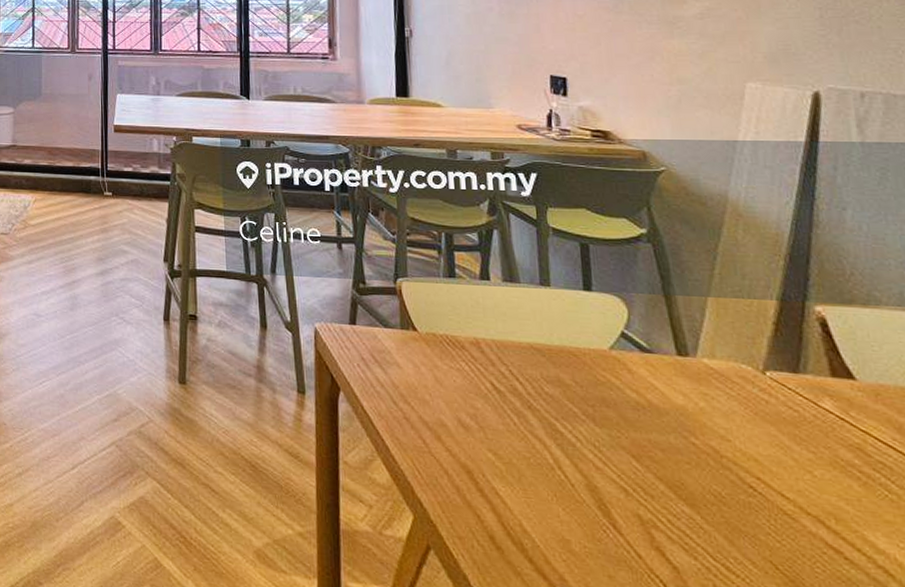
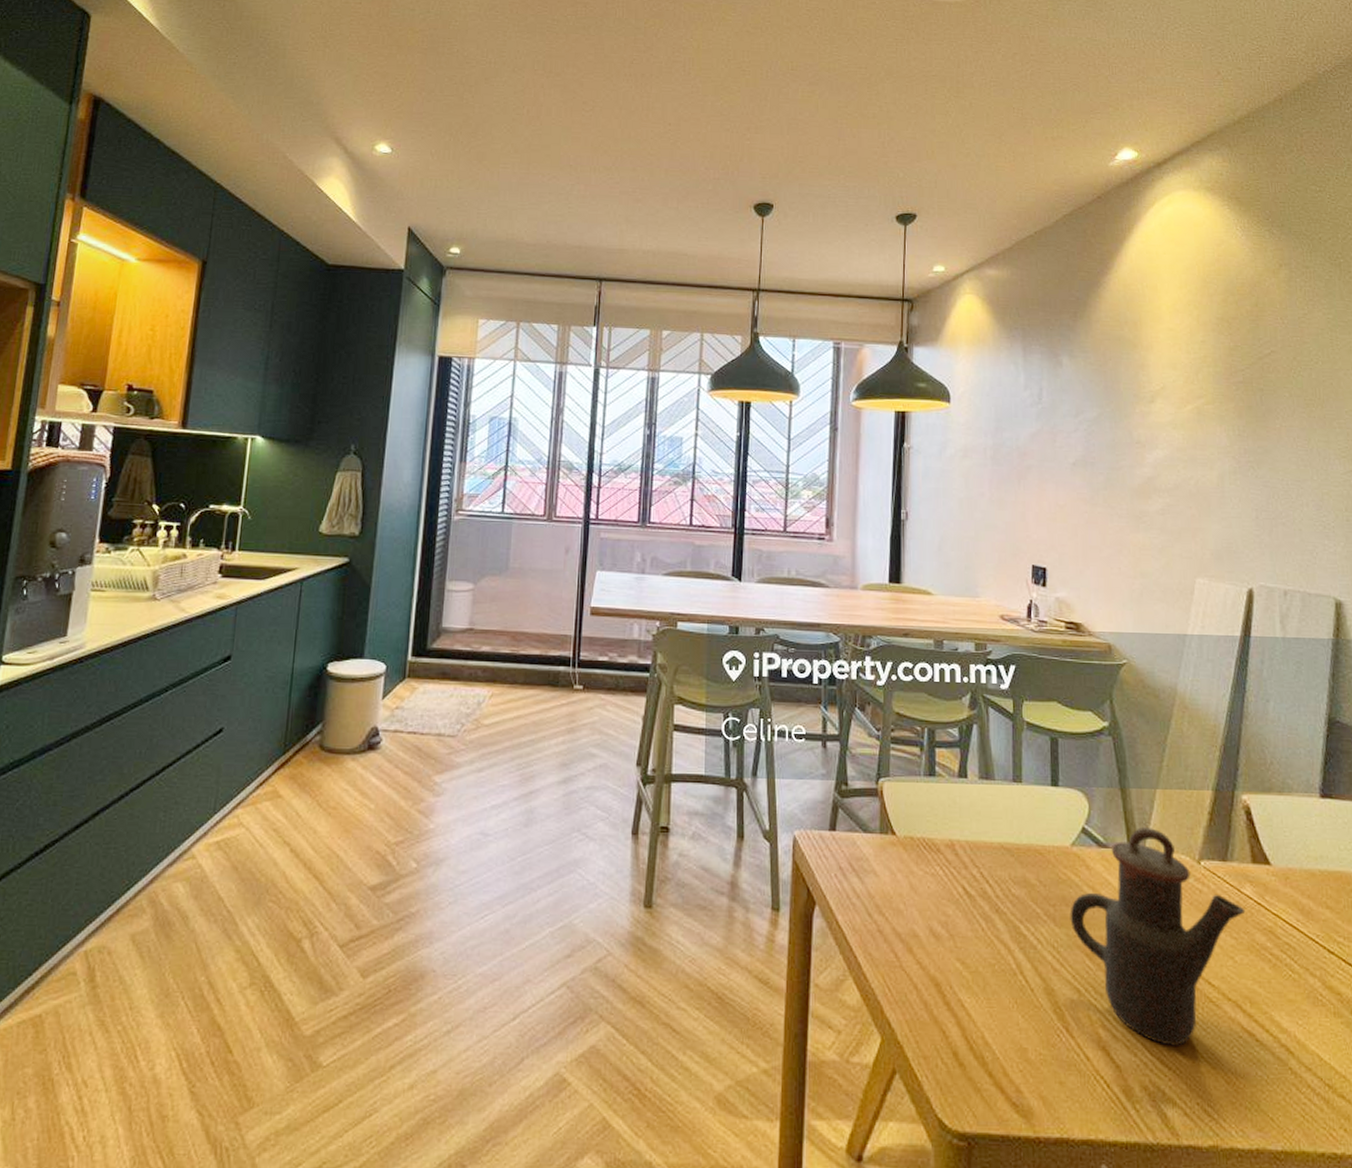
teapot: none [611,335,825,555] -> present [1070,828,1246,1046]

